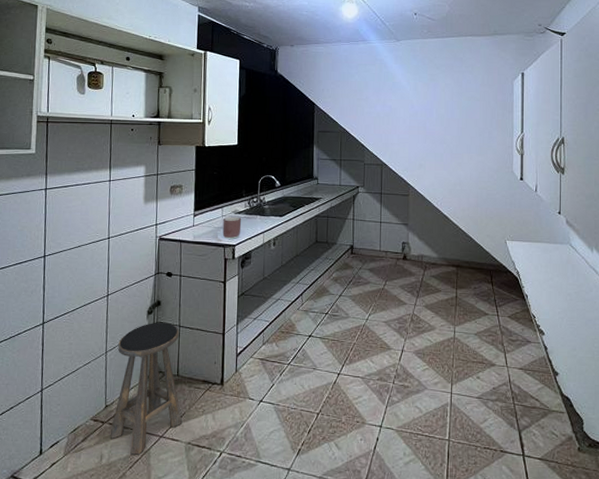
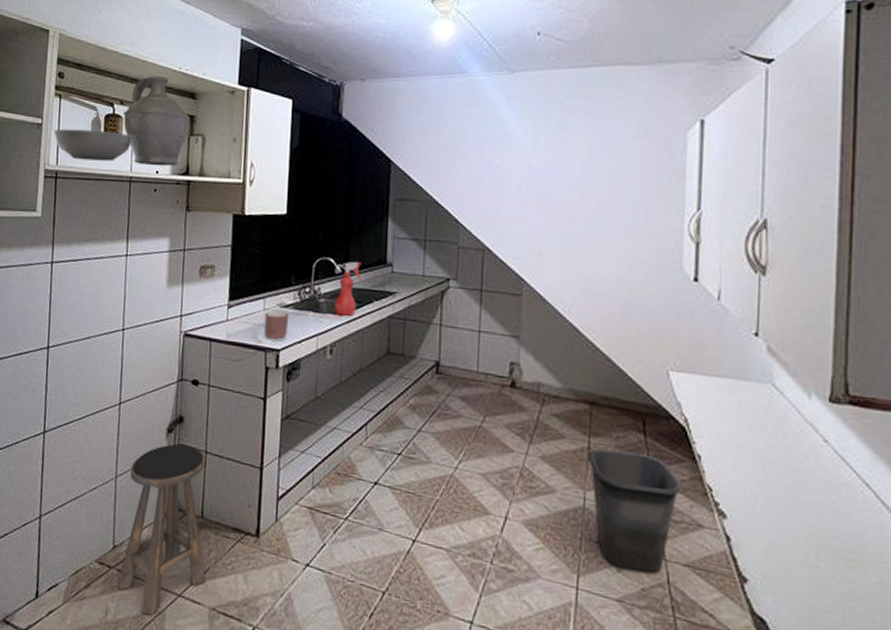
bowl: none [44,83,113,108] -> present [53,129,133,161]
ceramic jug: none [103,42,159,111] -> present [122,76,190,167]
spray bottle: none [275,177,296,217] -> present [334,261,362,316]
waste bin: none [456,296,518,377] -> present [587,448,684,574]

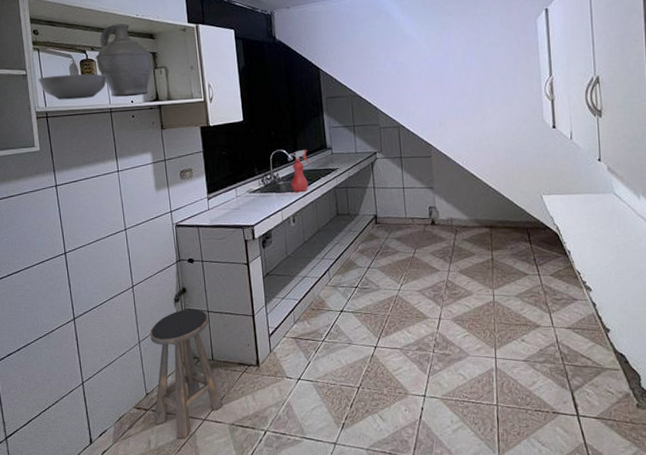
mug: present [263,311,289,342] -> none [238,196,258,220]
waste bin: present [587,448,684,574] -> none [492,256,561,339]

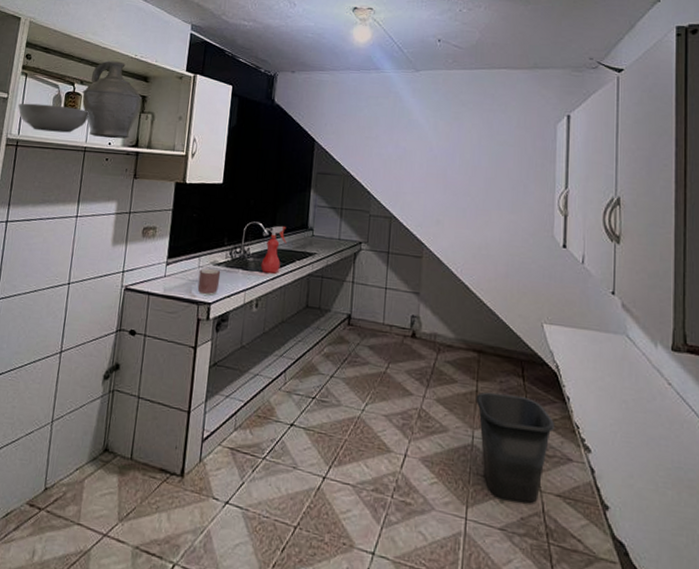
stool: present [150,308,223,439] -> none [47,389,138,556]
mug: none [238,196,258,220] -> present [197,268,221,296]
waste bin: none [492,256,561,339] -> present [476,391,556,504]

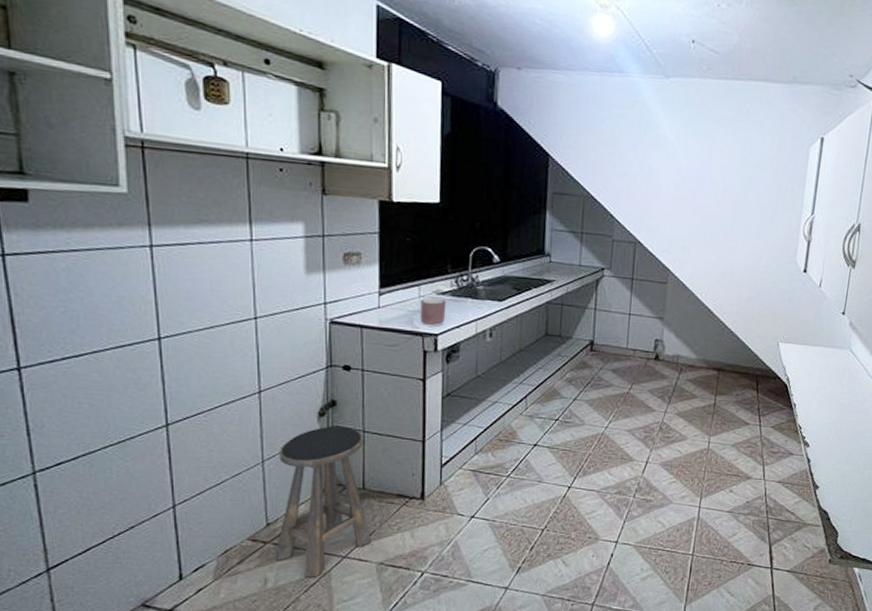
bowl: present [17,103,90,133] -> none [130,88,246,133]
stool: none [47,389,138,556] -> present [277,426,371,577]
ceramic jug: present [82,60,142,139] -> none [228,34,318,144]
spray bottle: present [260,225,287,274] -> none [492,251,521,302]
waste bin: present [476,391,556,504] -> none [713,404,782,491]

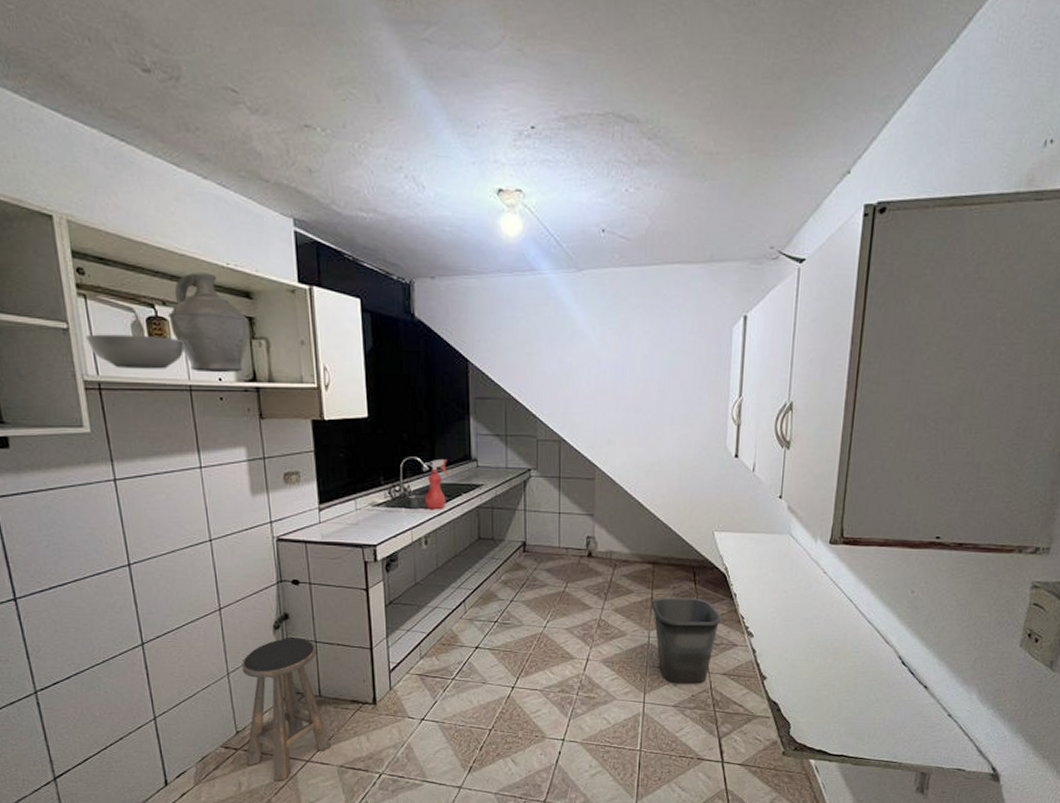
bowl: none [130,88,246,133] -> present [85,334,185,369]
ceramic jug: none [228,34,318,144] -> present [167,272,250,373]
mug: present [420,298,447,327] -> none [358,510,383,538]
spray bottle: none [492,251,521,302] -> present [424,458,450,509]
waste bin: none [713,404,782,491] -> present [651,597,723,684]

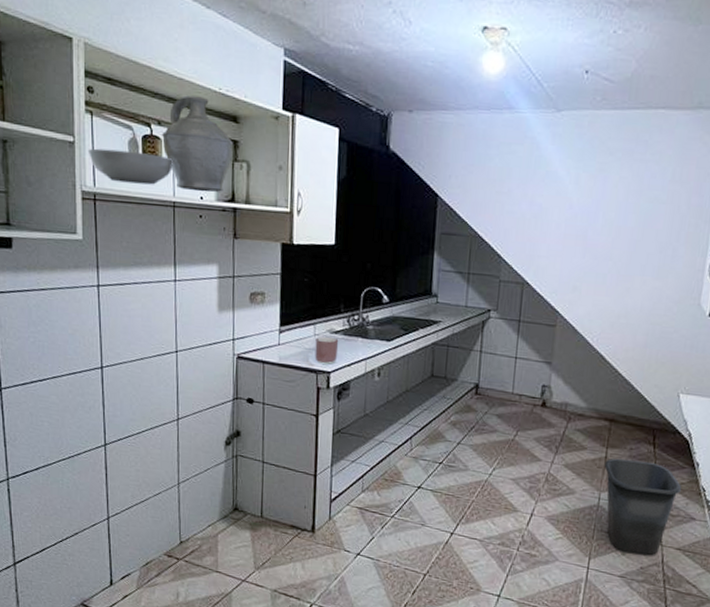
stool: present [241,638,331,781] -> none [187,455,267,597]
mug: none [358,510,383,538] -> present [314,336,339,365]
spray bottle: present [424,458,450,509] -> none [381,291,409,342]

